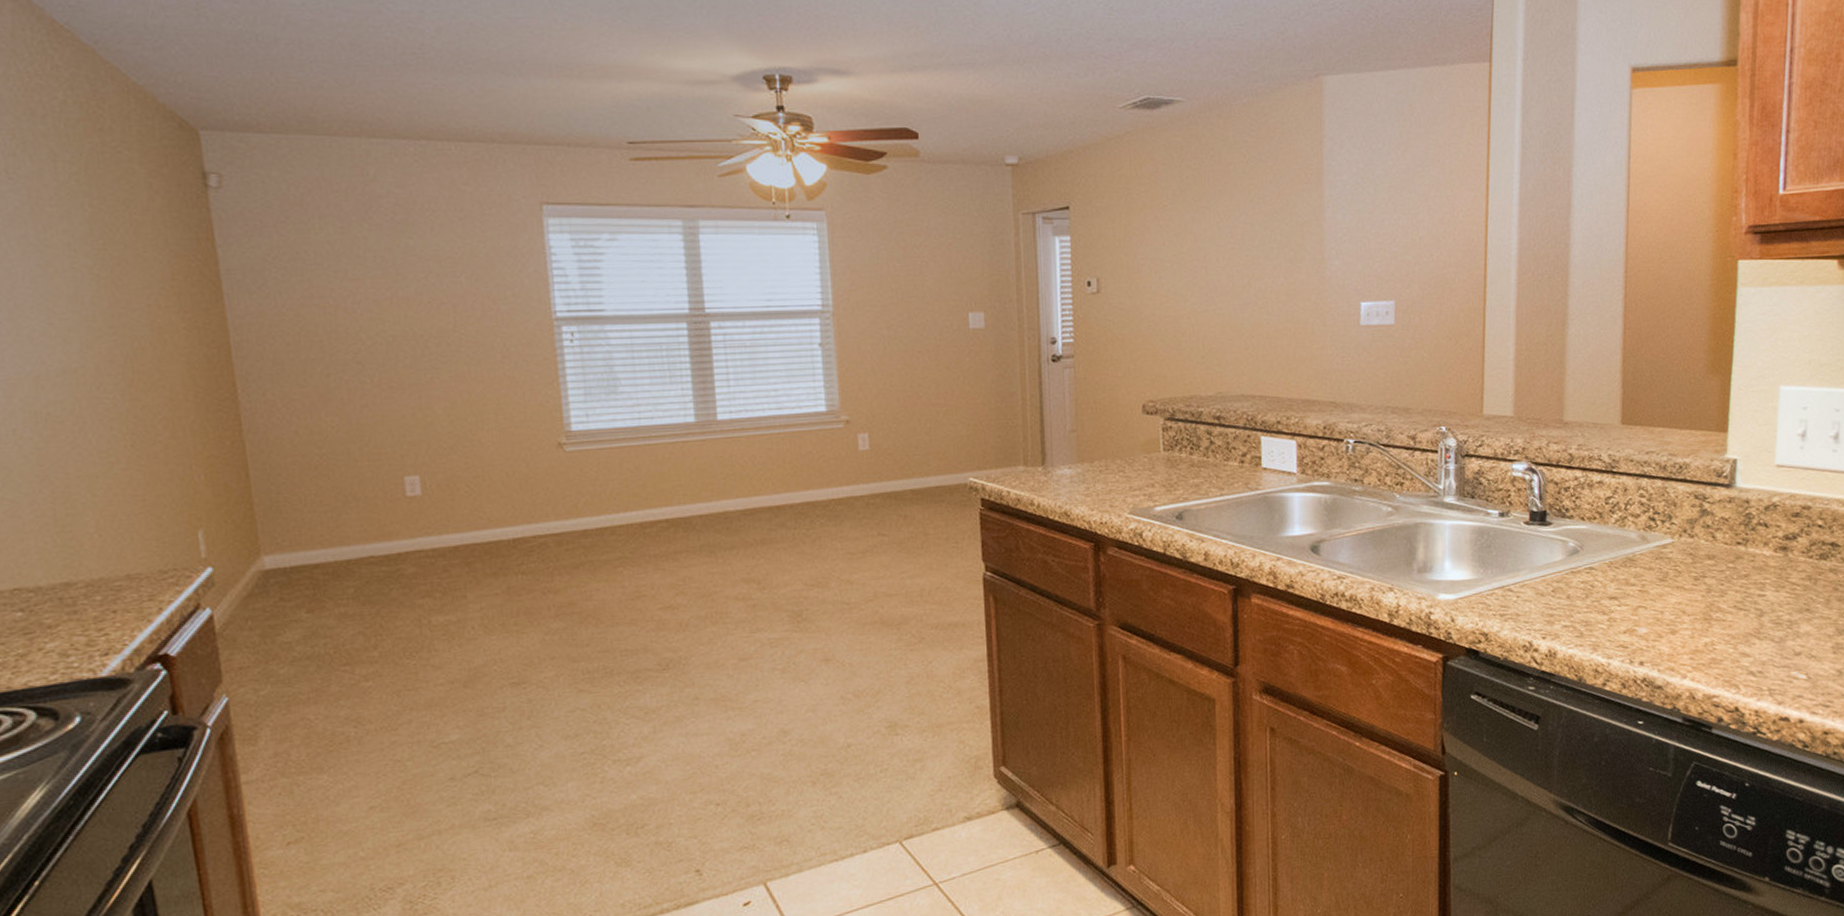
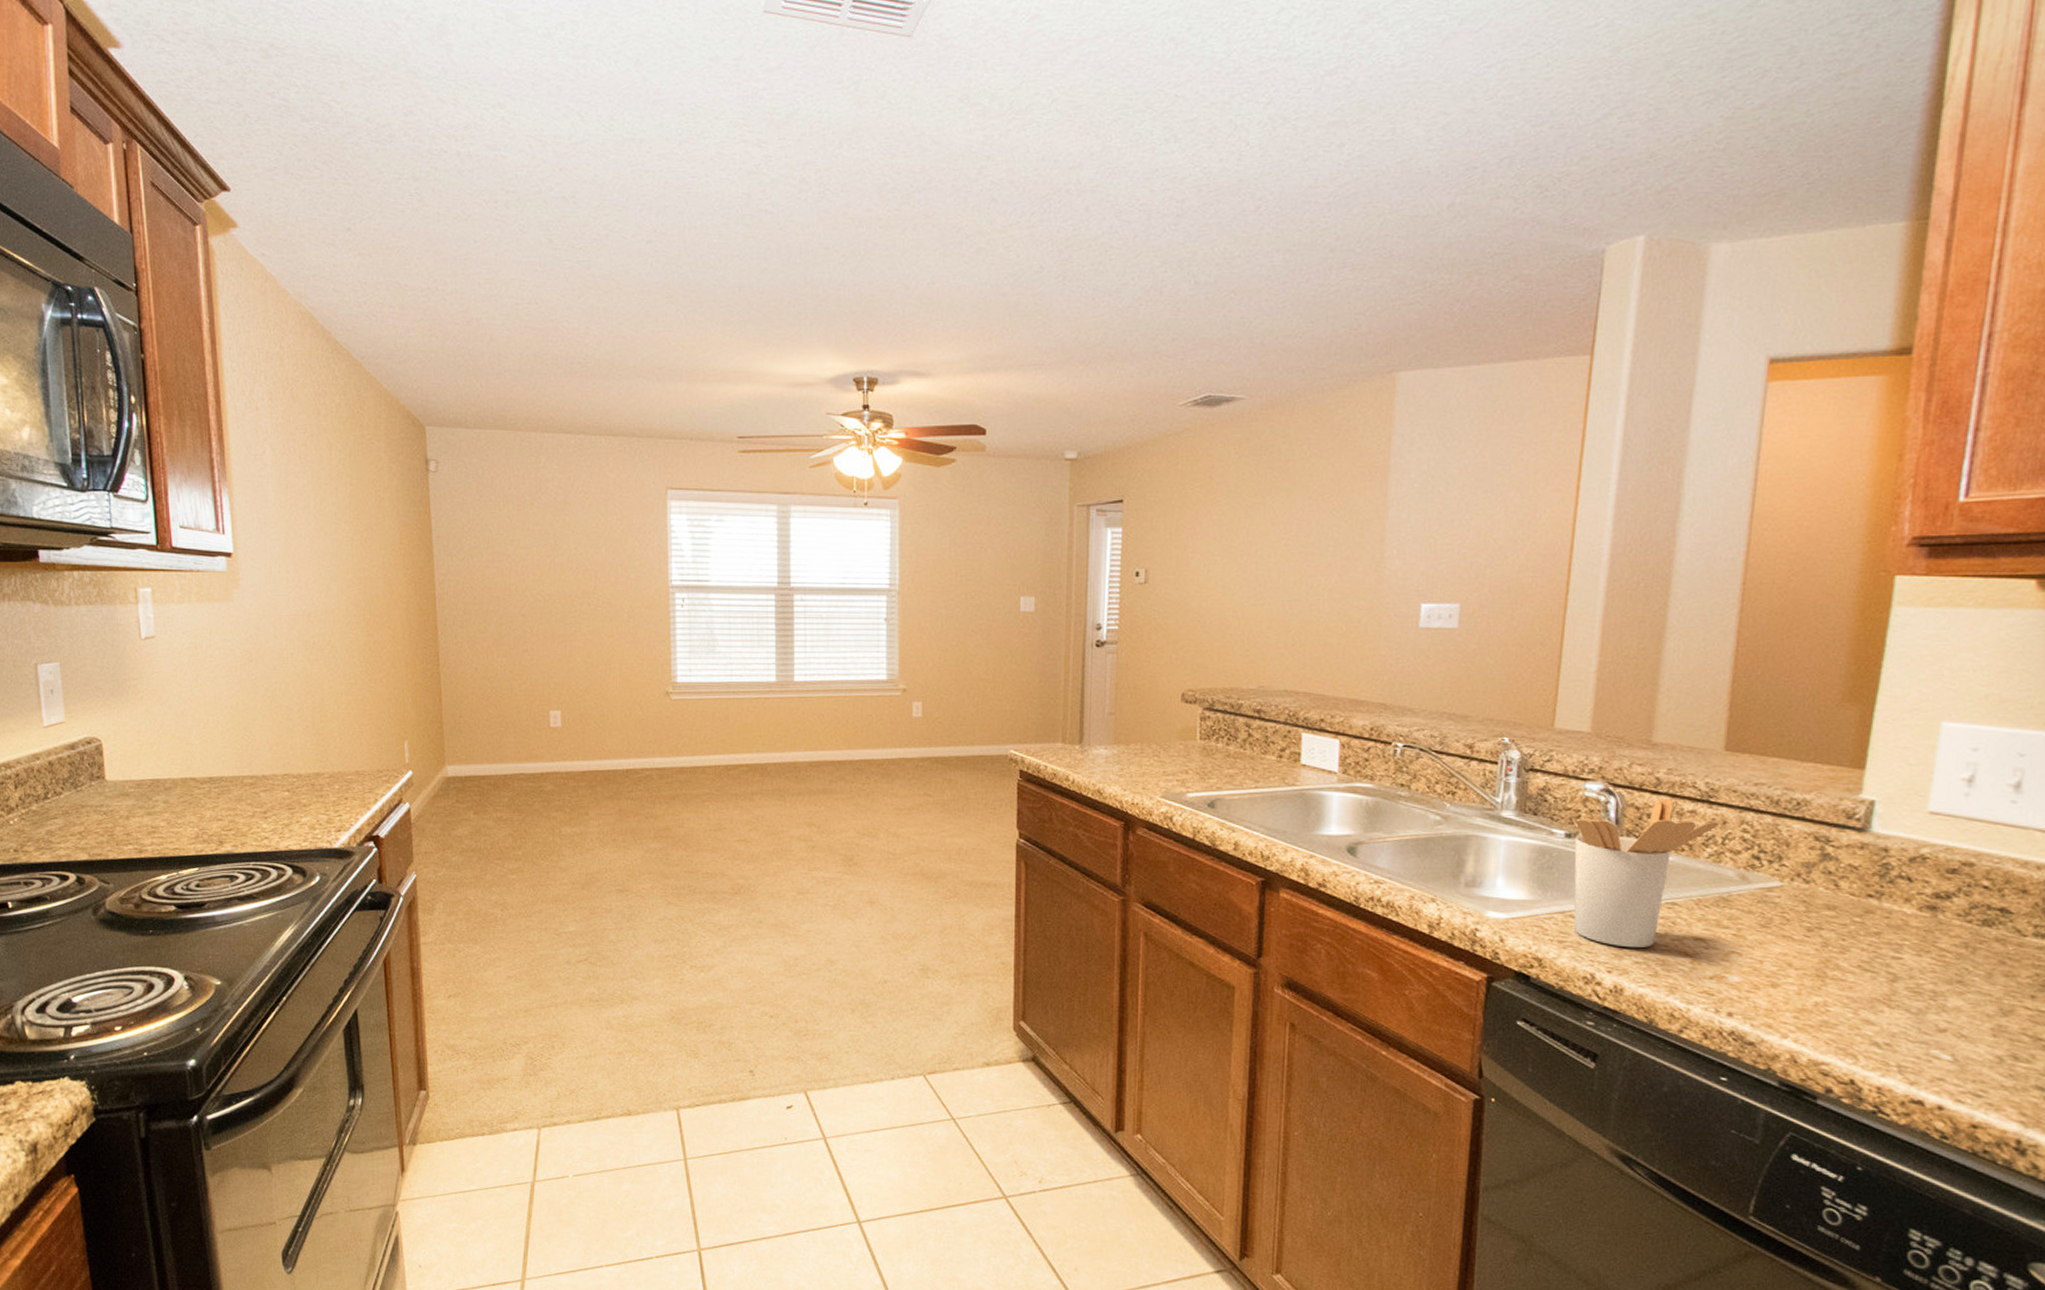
utensil holder: none [1508,471,1622,614] -> present [1573,797,1720,949]

